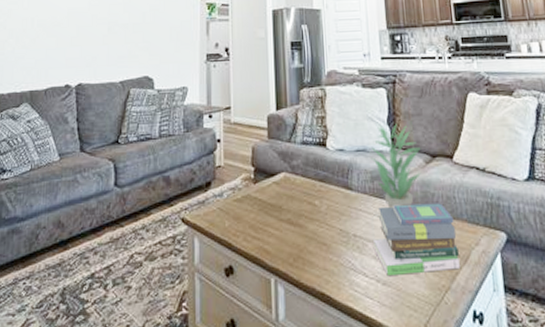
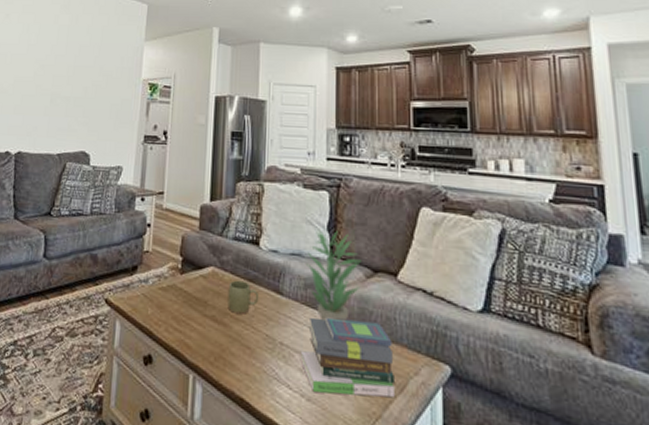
mug: none [301,182,331,214] -> present [227,280,260,314]

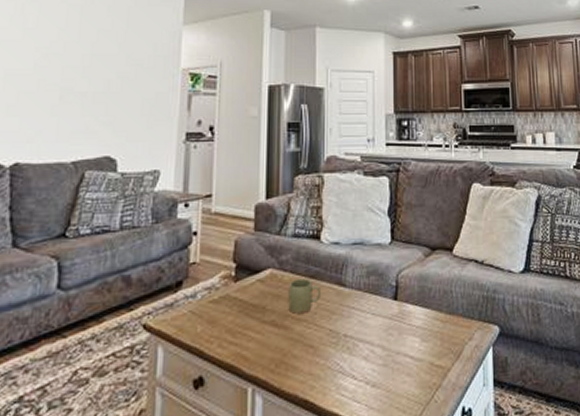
books: present [300,317,394,398] -> none [364,297,452,378]
potted plant: present [306,229,361,322] -> none [368,215,420,306]

